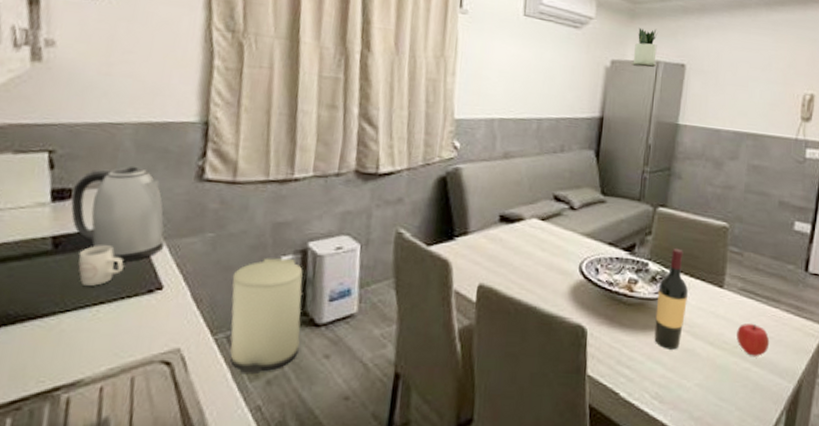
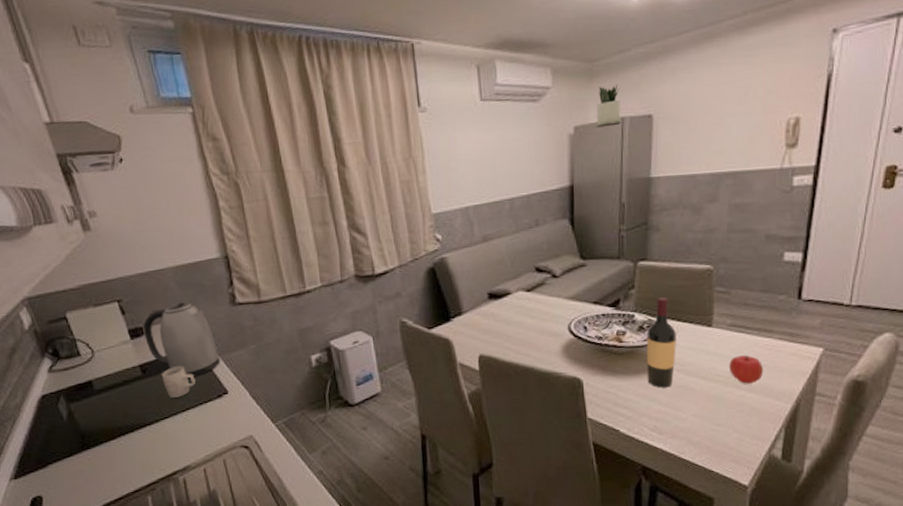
pedal bin: present [230,257,303,375] -> none [277,357,341,449]

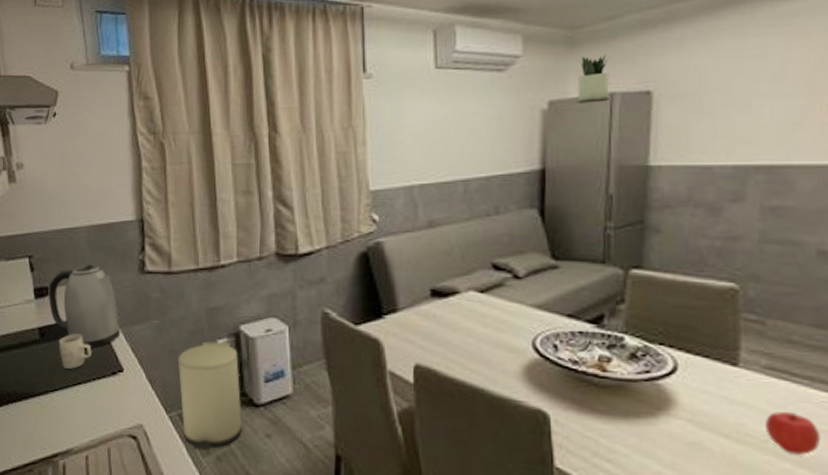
pedal bin: none [277,357,341,449] -> present [177,341,242,451]
wine bottle: present [646,297,677,388] -> none [640,319,686,442]

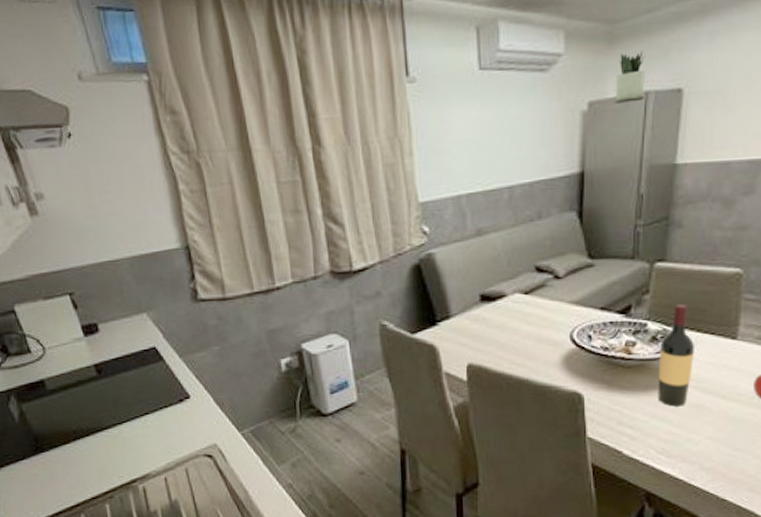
kettle: present [48,264,120,349] -> none [97,296,181,381]
mug: present [58,334,92,369] -> none [118,367,155,401]
pedal bin: present [177,341,242,451] -> none [243,361,313,460]
wine bottle: none [640,319,686,442] -> present [658,304,696,407]

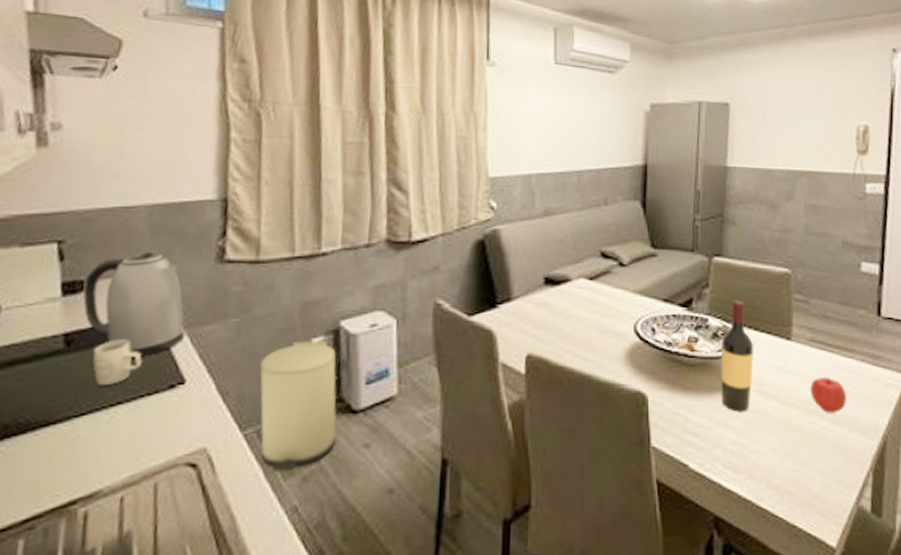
kettle: none [97,296,181,381] -> present [83,251,185,359]
mug: none [118,367,155,401] -> present [92,339,142,385]
pedal bin: none [243,361,313,460] -> present [260,341,337,472]
planter: present [612,50,646,105] -> none [671,67,699,110]

